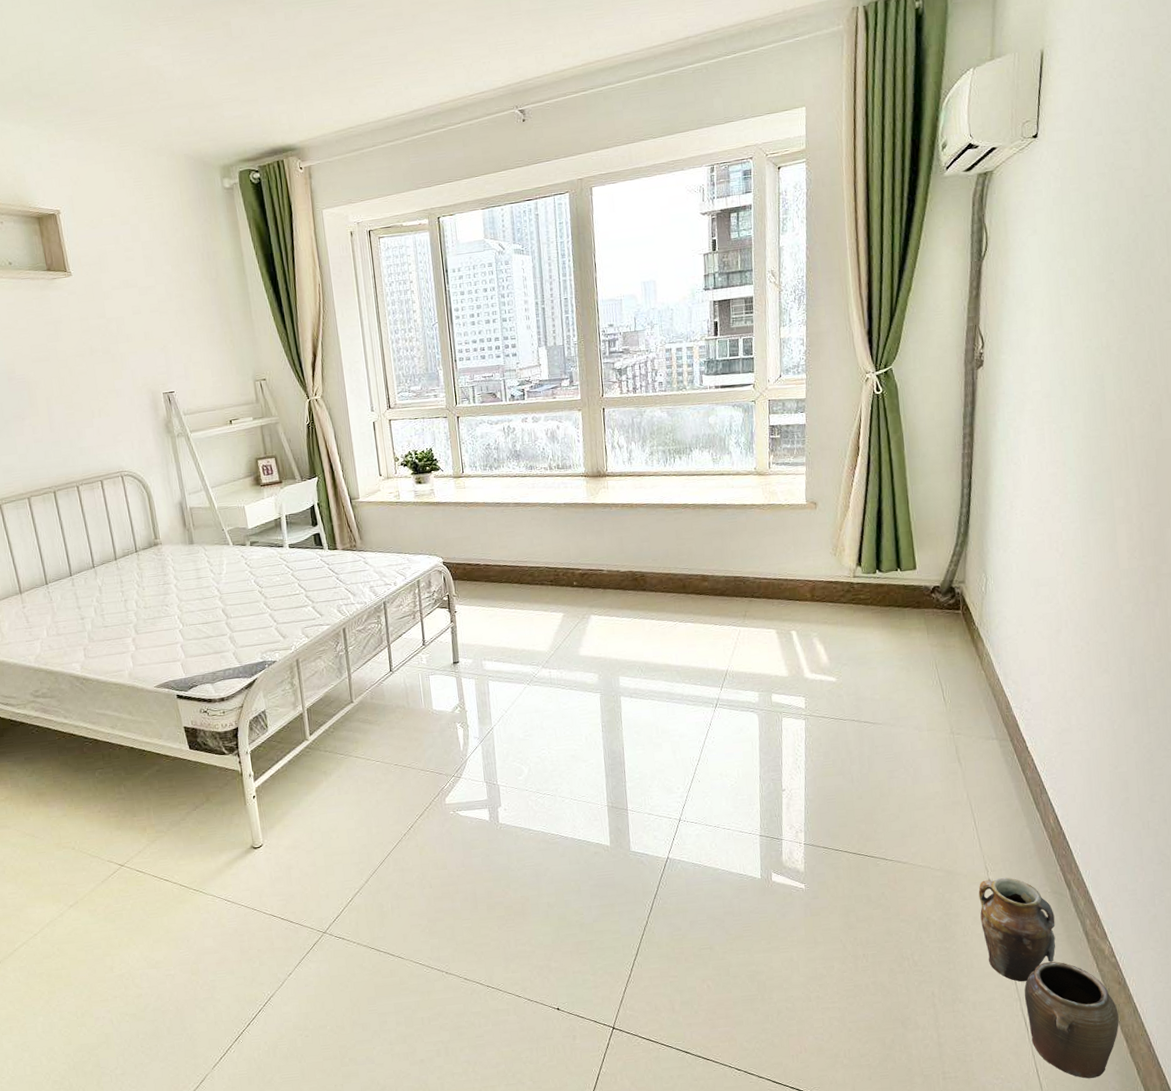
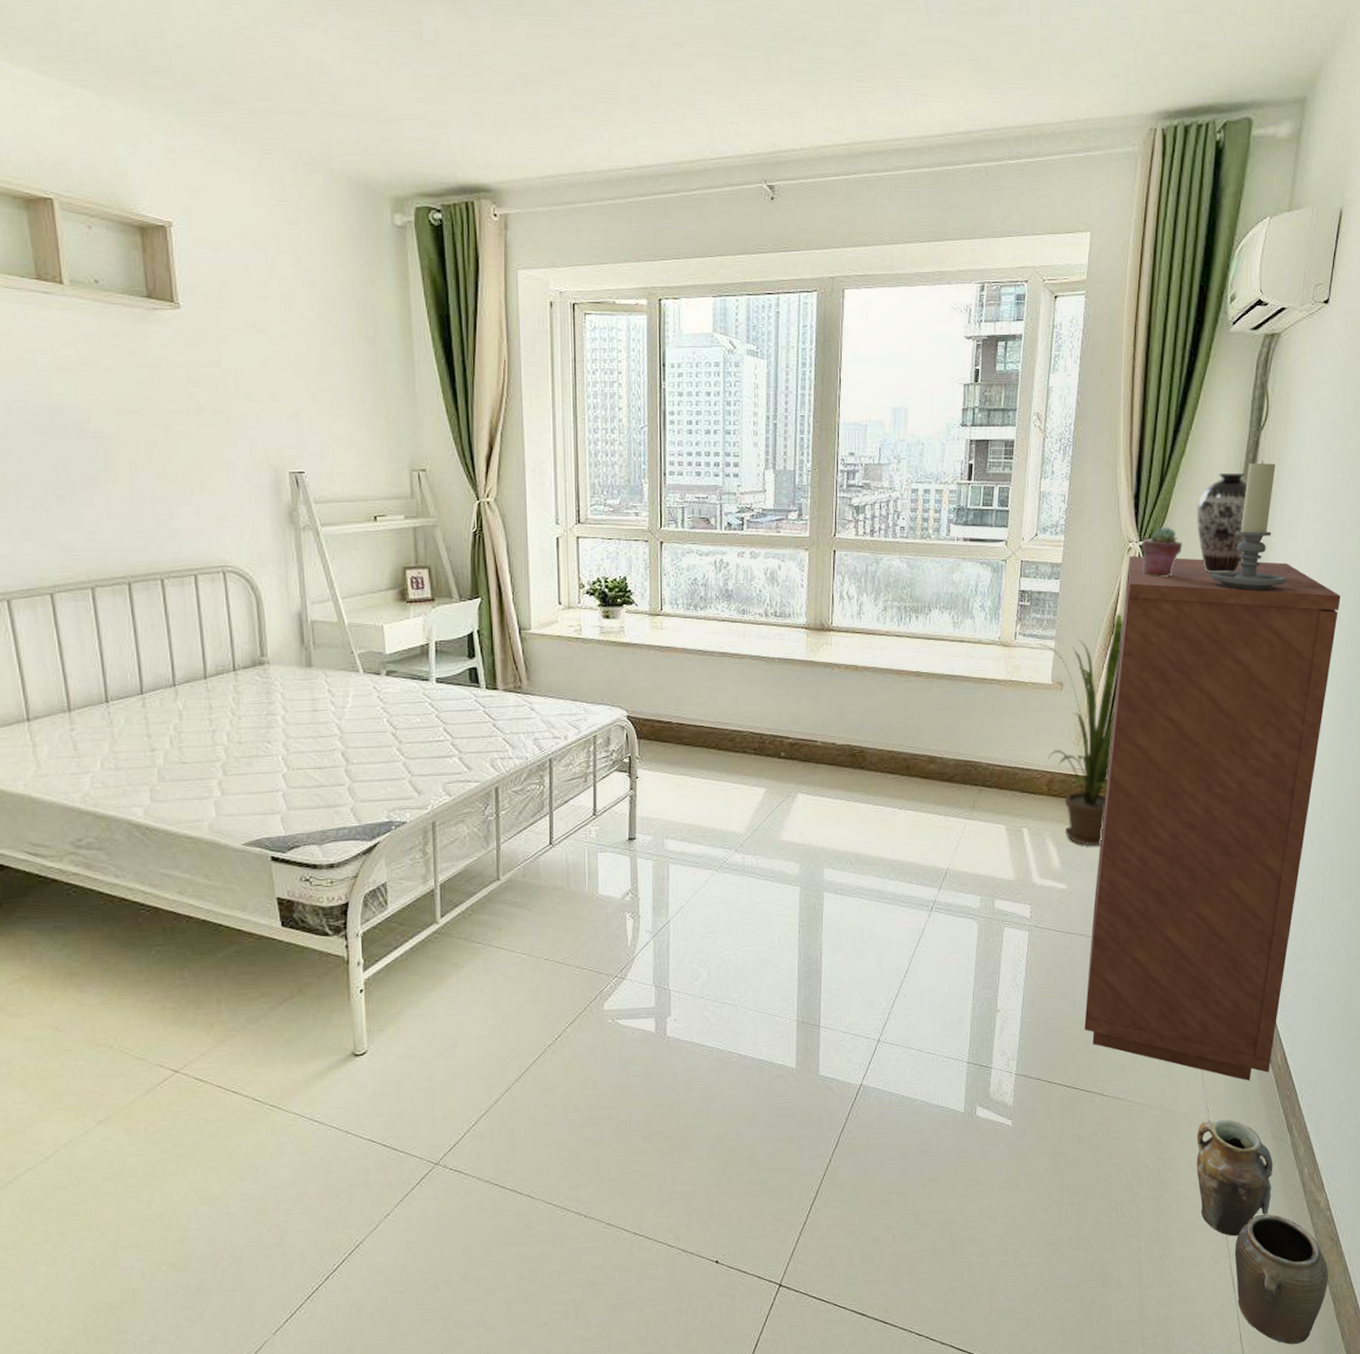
house plant: none [790,435,868,643] -> present [1038,612,1123,847]
dresser: none [862,376,1074,843] -> present [1084,555,1341,1081]
potted succulent: none [877,355,917,402] -> present [1141,526,1183,577]
decorative vase: none [927,300,976,393] -> present [1196,474,1248,573]
candle holder: none [945,286,1020,405] -> present [1210,460,1287,590]

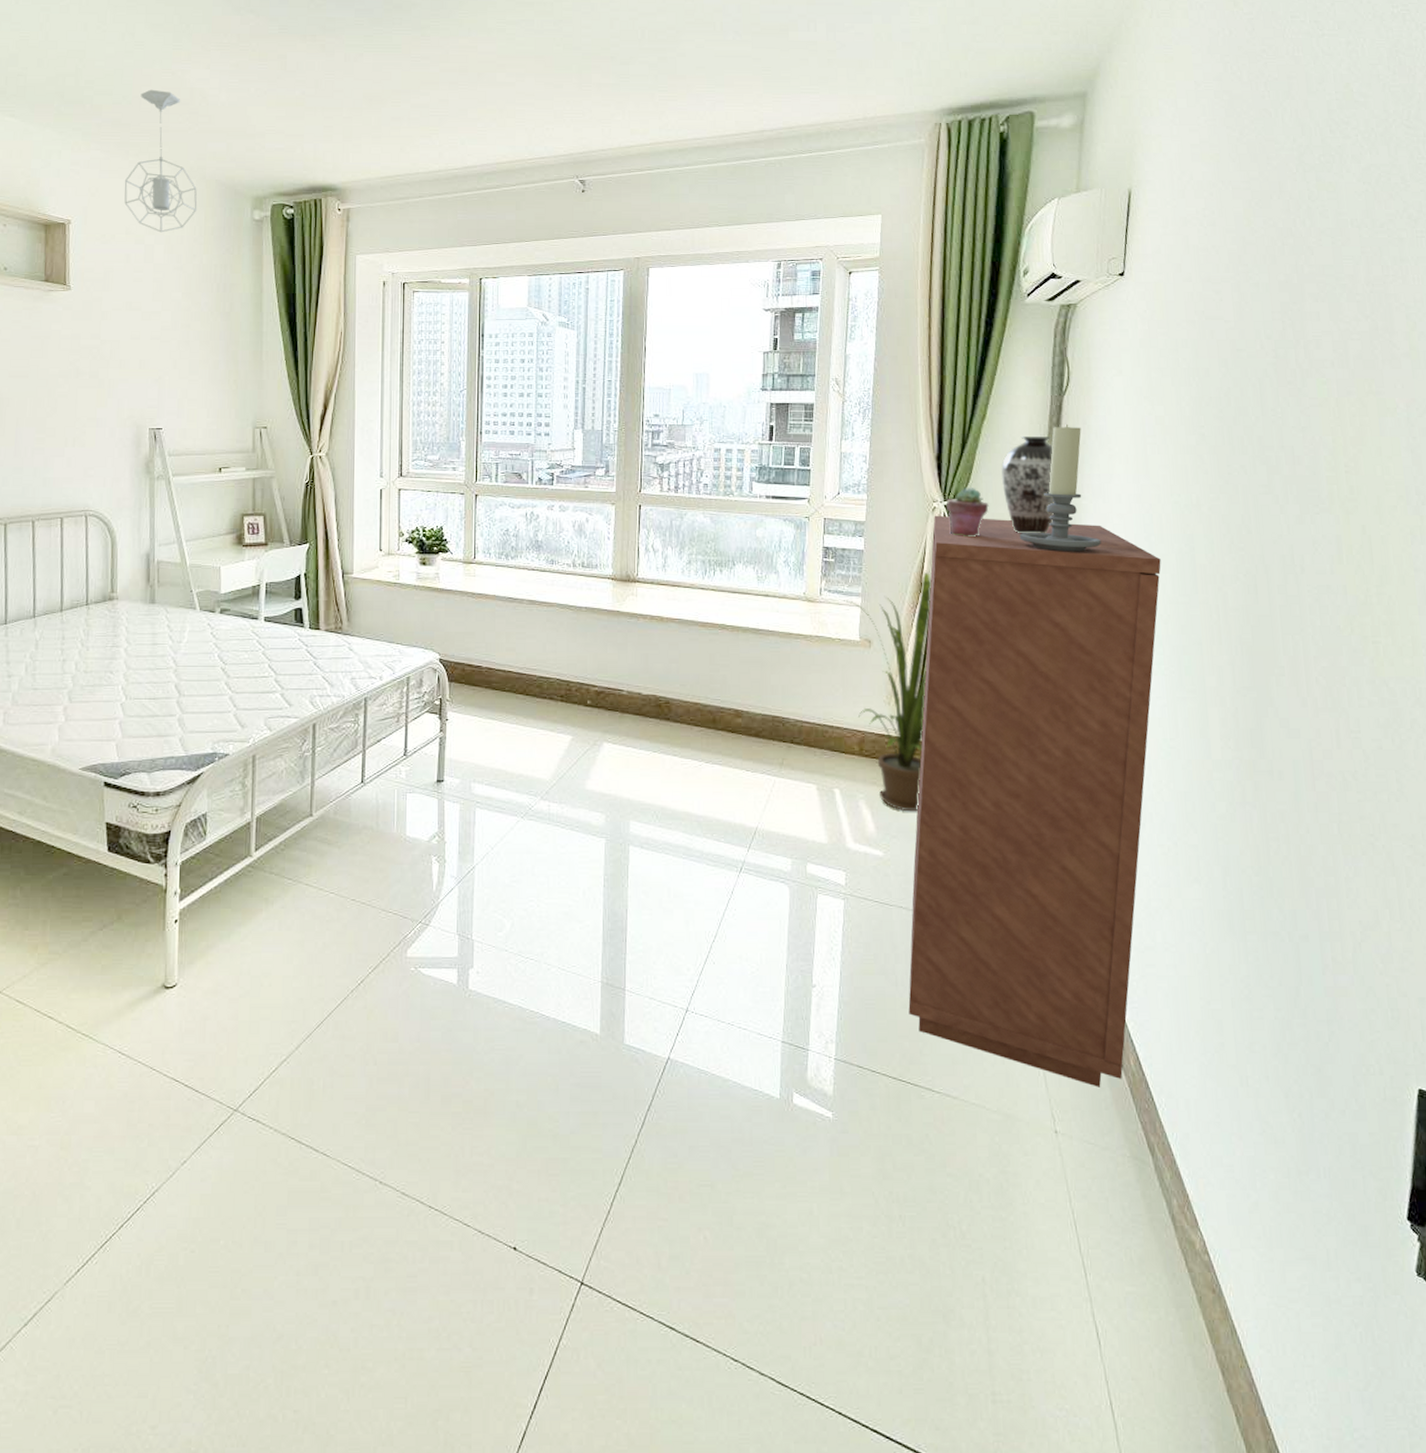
pendant light: none [234,58,326,240] -> present [124,89,197,233]
jar set: present [1197,1119,1328,1345] -> none [1043,1130,1214,1423]

